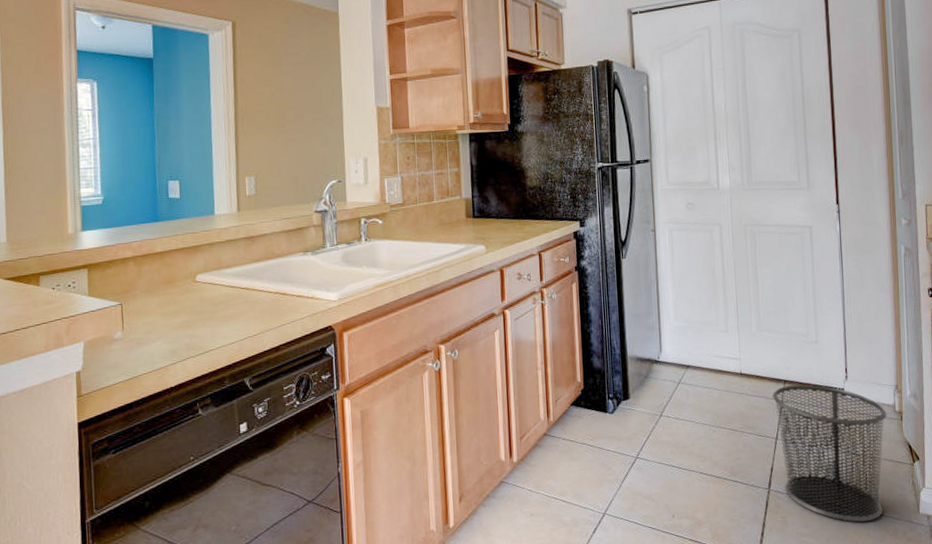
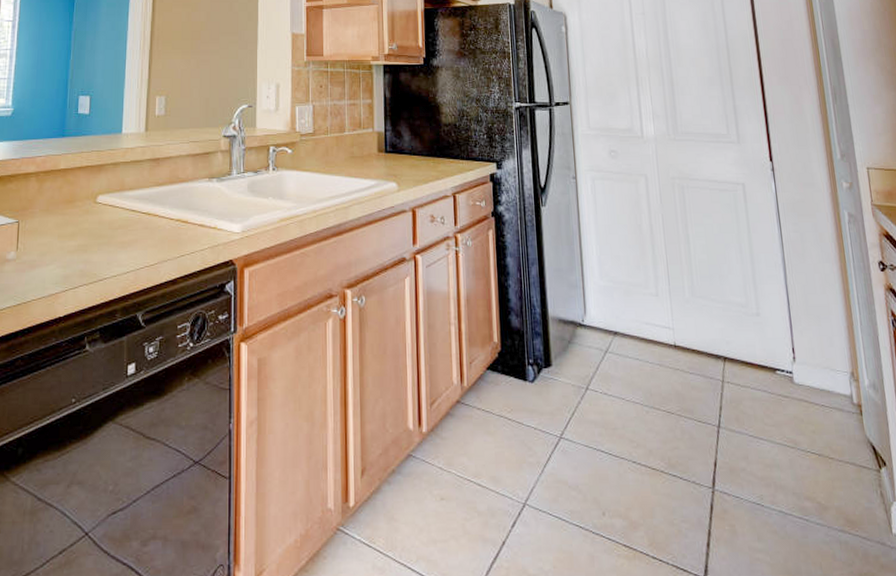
trash can: present [772,384,887,522] -> none [711,363,849,540]

